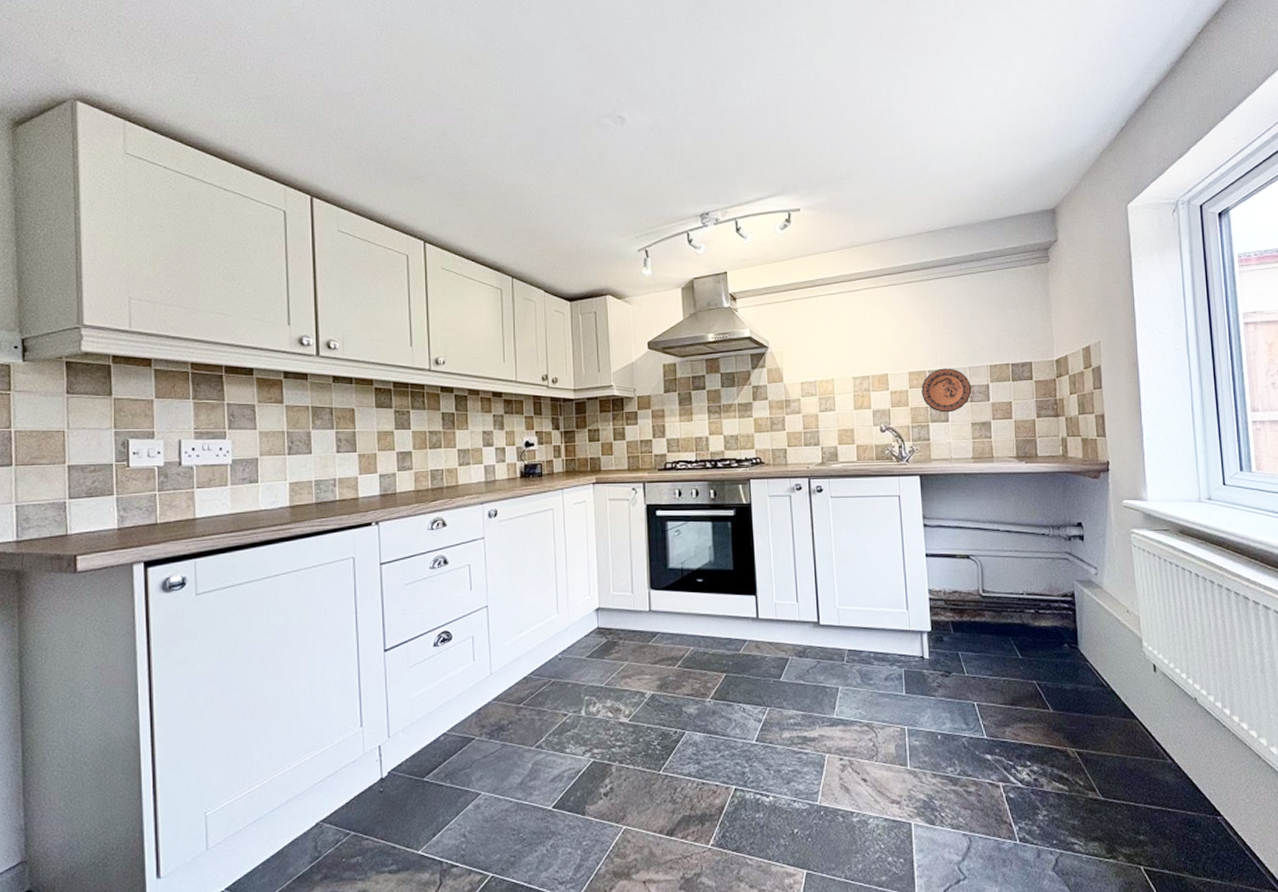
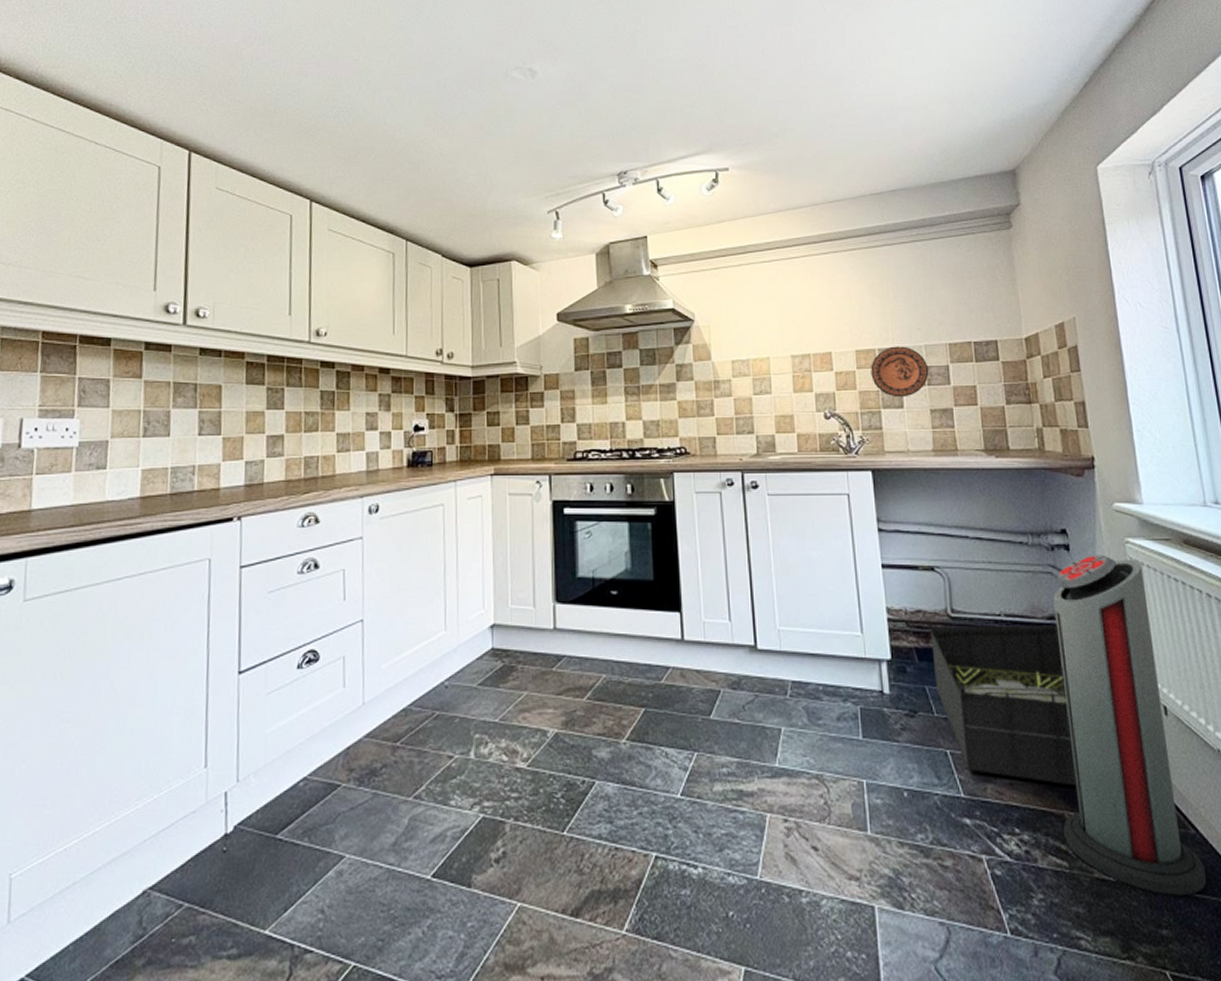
storage bin: none [964,601,1079,728] -> present [930,625,1077,786]
air purifier: none [1066,543,1178,810] -> present [1053,555,1207,895]

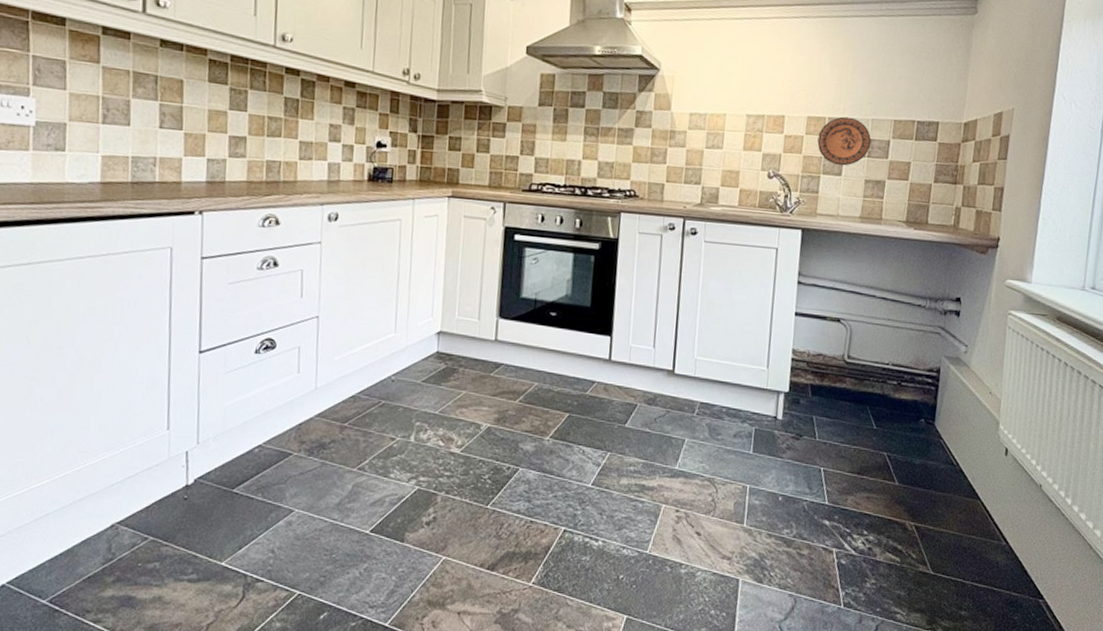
storage bin: present [930,625,1077,786] -> none [822,368,935,503]
air purifier: present [1053,555,1207,895] -> none [902,321,1018,588]

